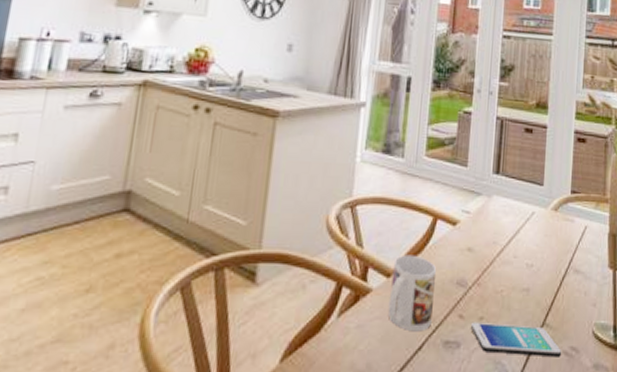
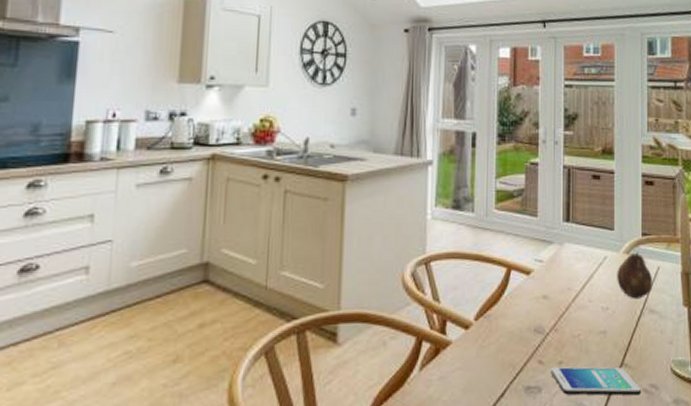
mug: present [388,255,437,332] -> none [468,306,514,380]
fruit: none [543,209,580,258] -> present [617,252,653,299]

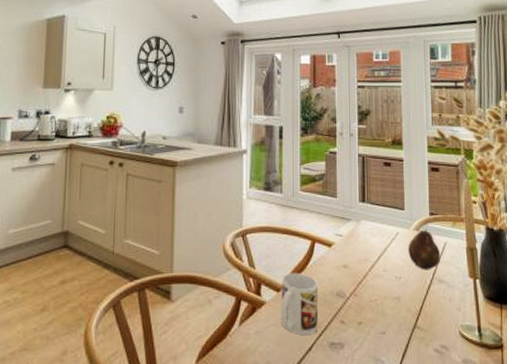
mug: none [468,306,514,380] -> present [280,272,319,336]
smartphone: present [550,366,642,396] -> none [351,326,434,355]

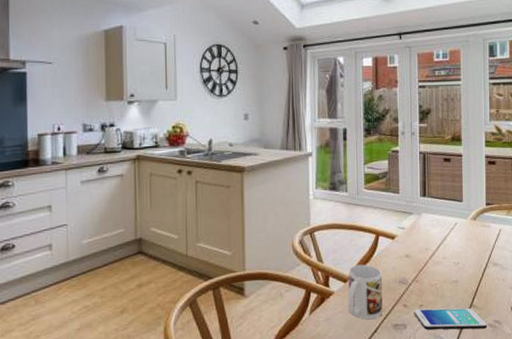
smartphone: none [351,326,434,355] -> present [413,307,488,330]
fruit: present [408,229,441,270] -> none [466,218,496,255]

